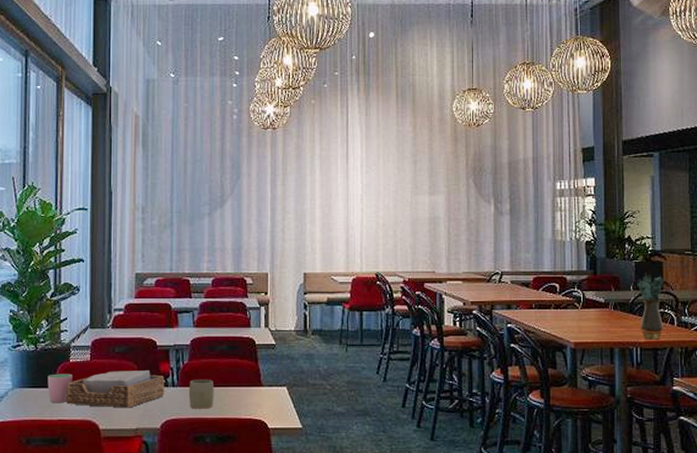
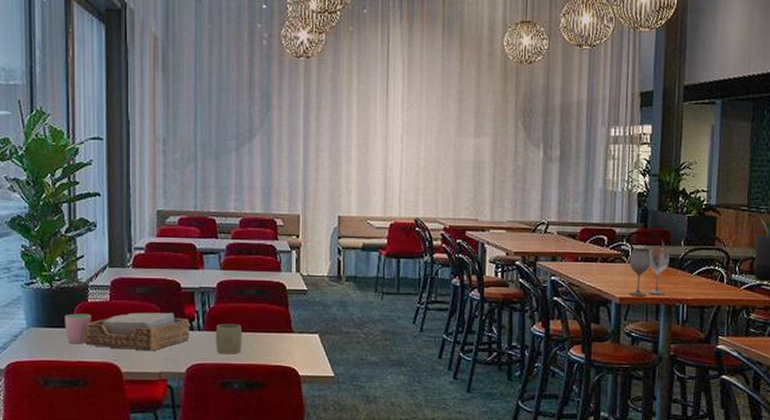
wineglass: none [581,292,620,341] -> present [629,247,670,297]
vase: present [636,273,665,340] -> none [687,228,717,298]

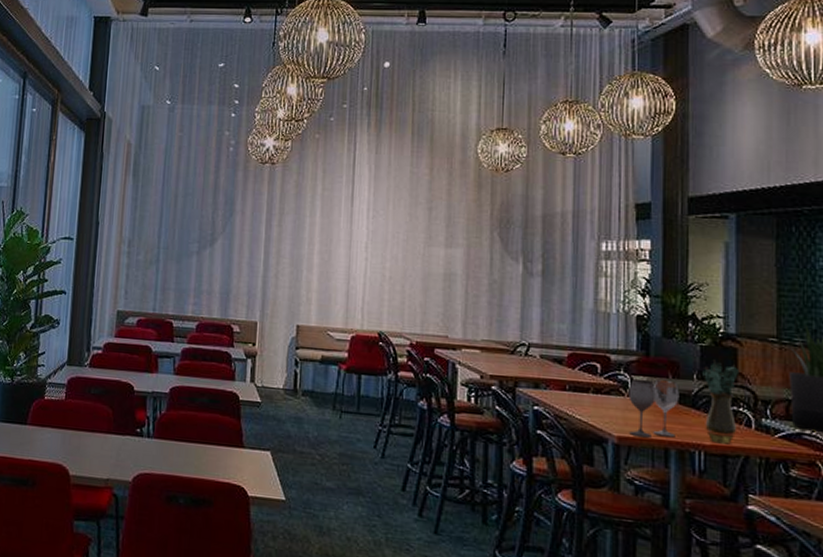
cup: present [64,313,91,343] -> none [20,410,46,442]
napkin holder: present [85,312,190,351] -> none [37,413,140,456]
mug: present [215,323,243,354] -> none [163,432,192,466]
vase: none [687,228,717,298] -> present [701,360,740,445]

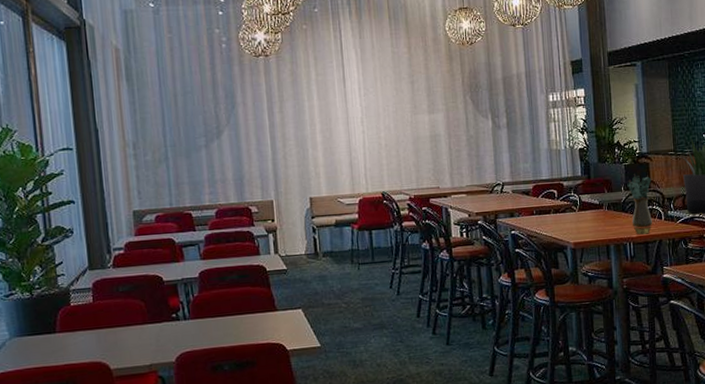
wineglass: present [628,378,679,438] -> none [578,194,614,241]

